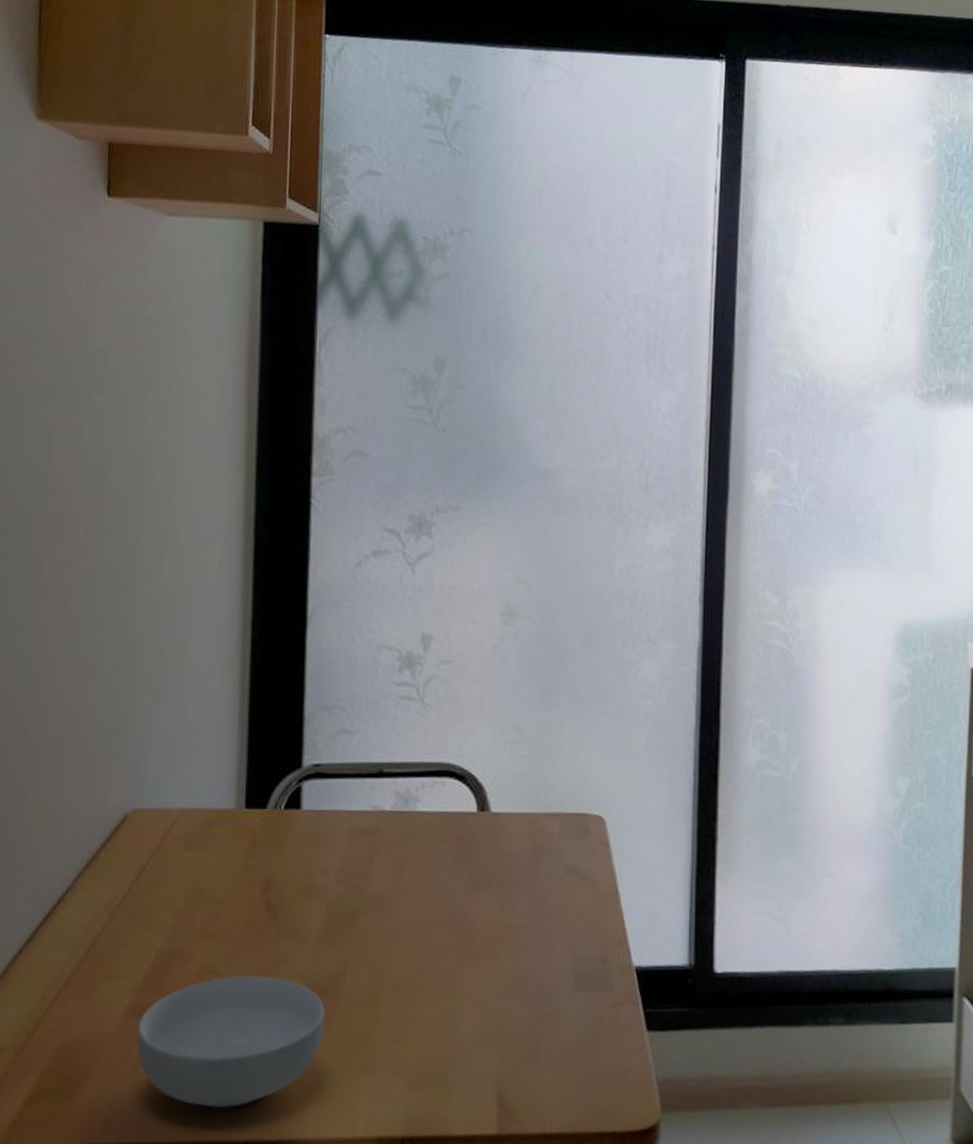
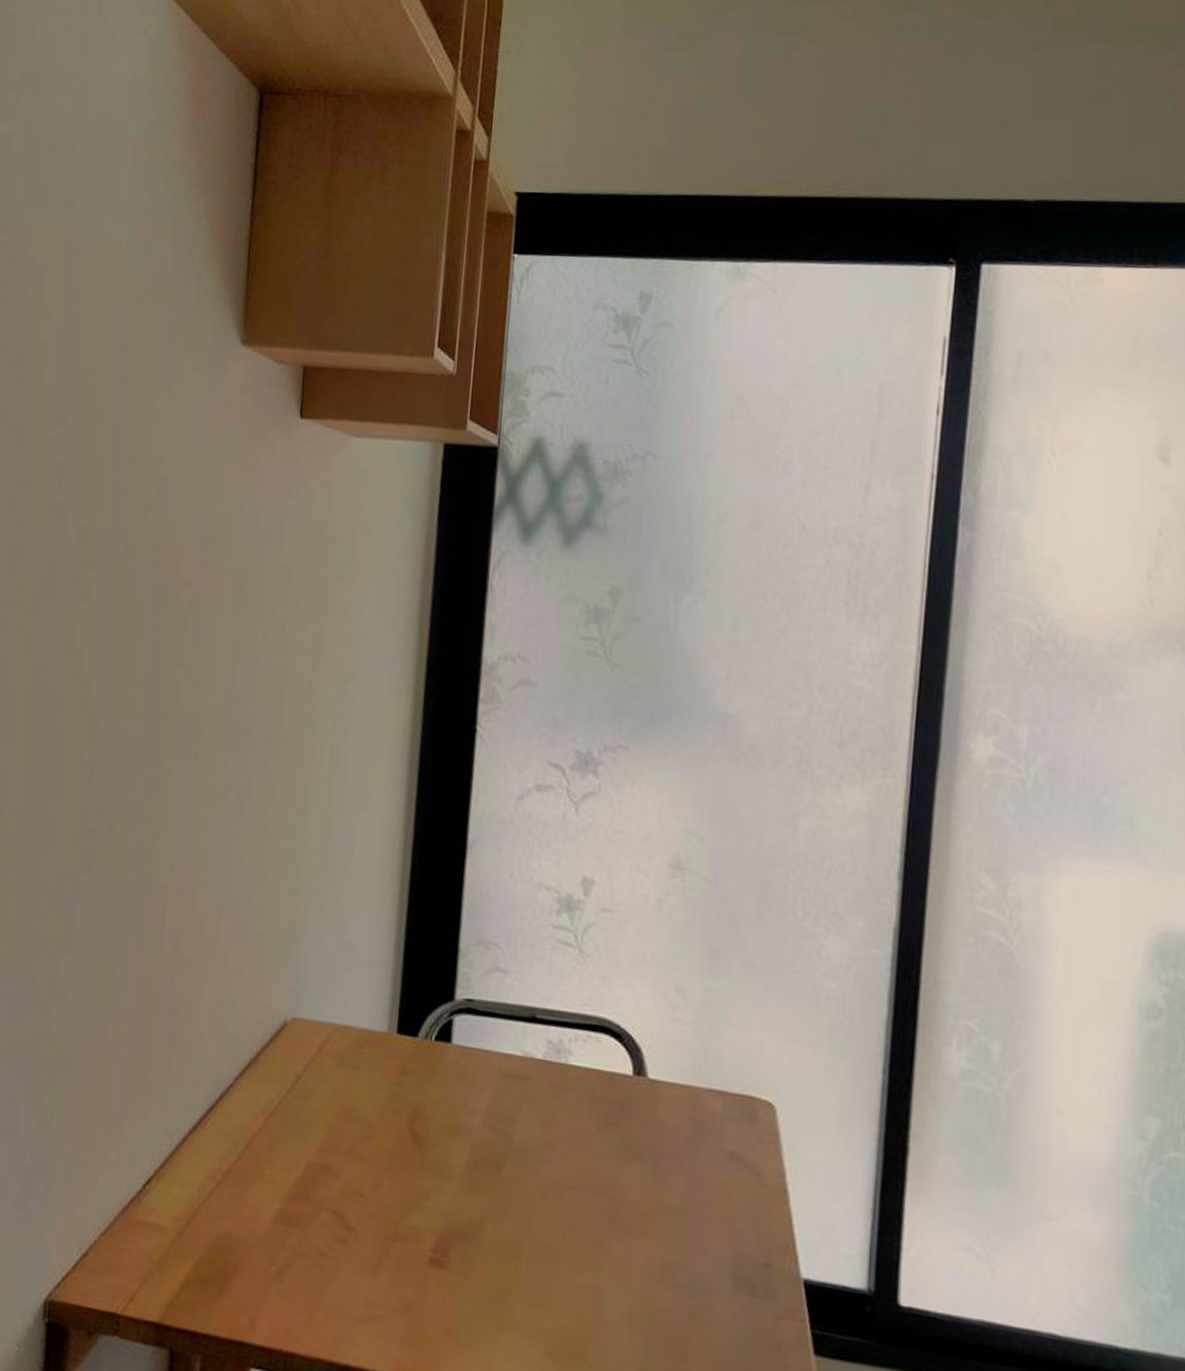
cereal bowl: present [136,975,326,1109] -> none [284,1200,466,1336]

